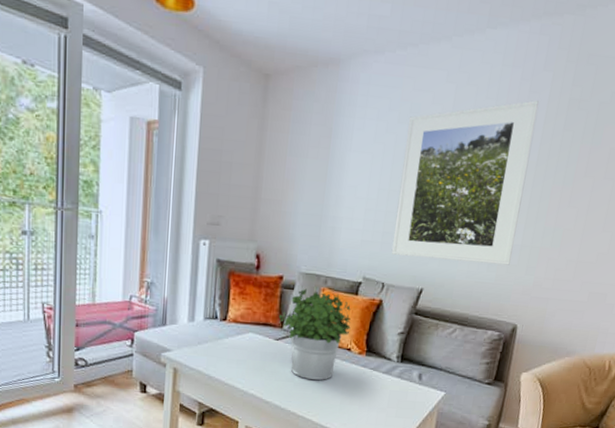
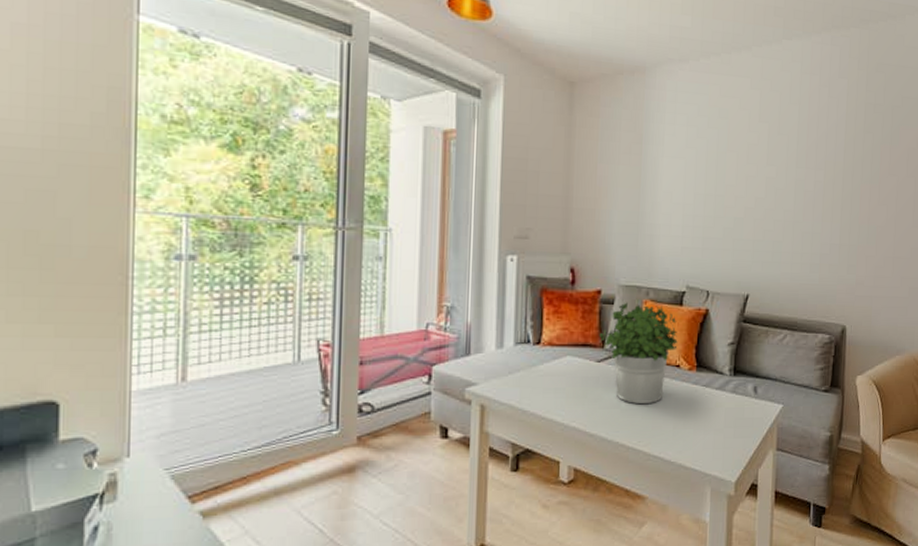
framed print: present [391,100,539,265] -> none [713,105,839,265]

